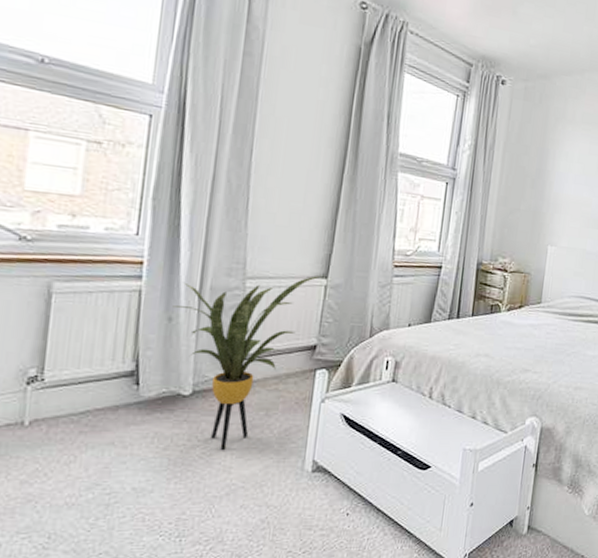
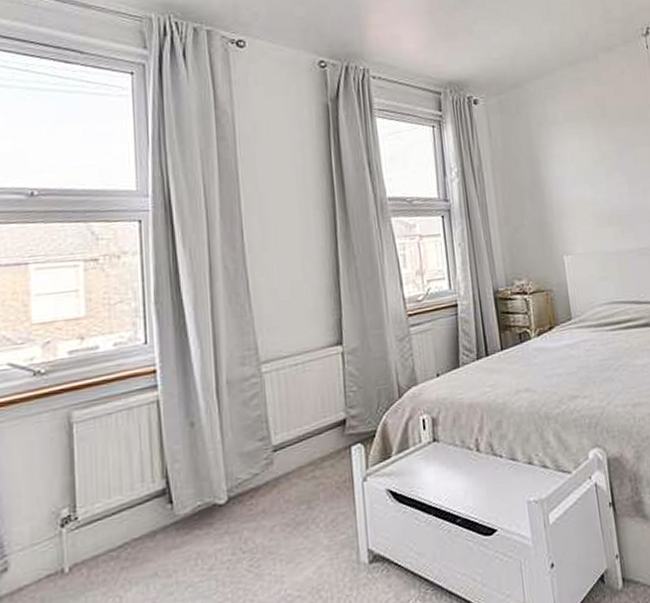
house plant: present [172,276,319,450] -> none [192,344,334,558]

